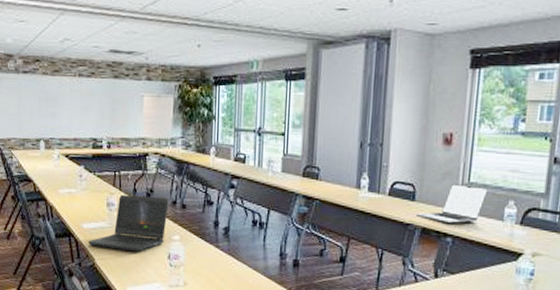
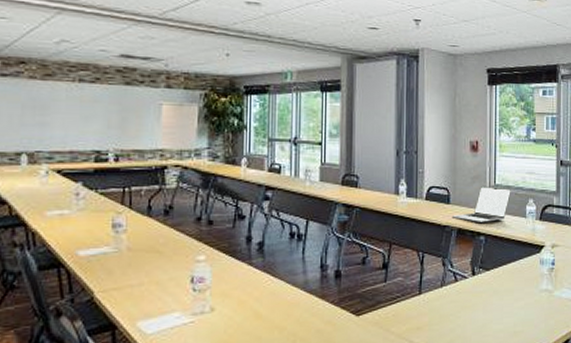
laptop computer: present [88,194,169,252] -> none [85,213,192,279]

